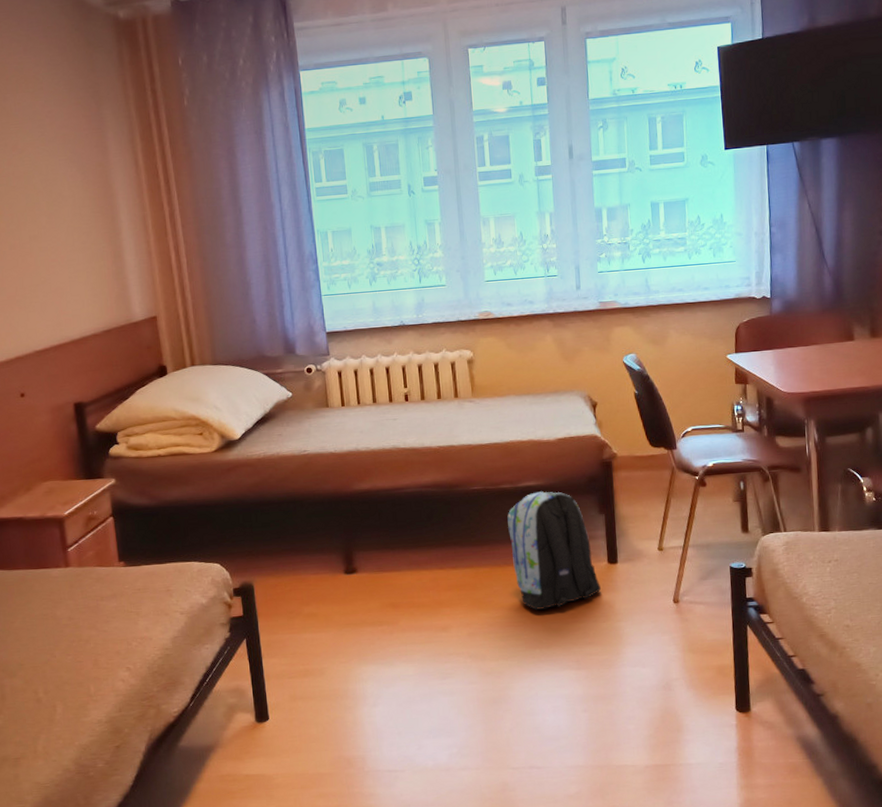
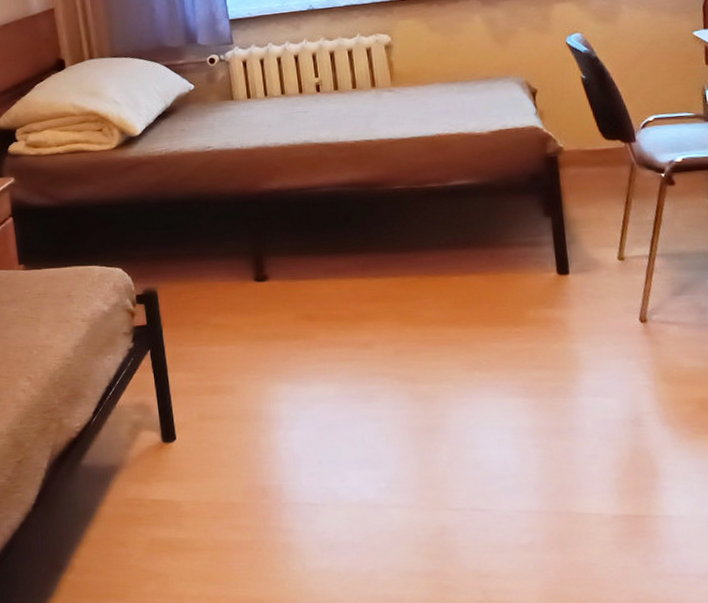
backpack: present [507,491,601,610] -> none [436,191,550,326]

